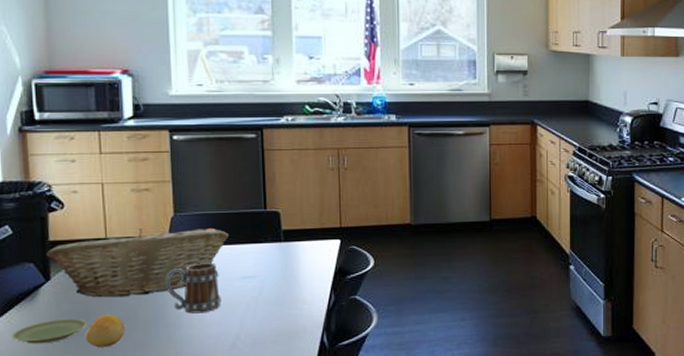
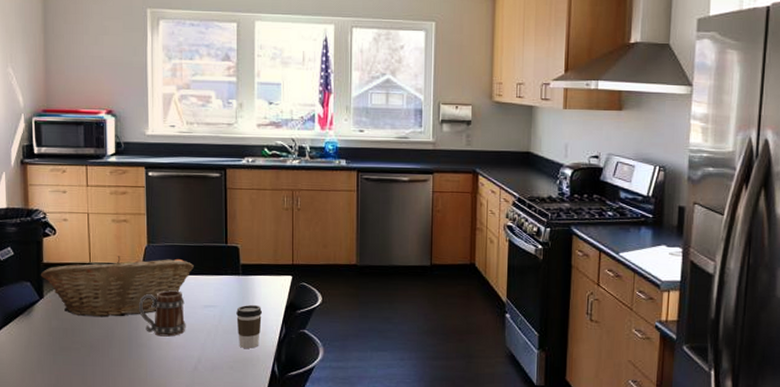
plate: present [12,318,87,345] -> none [11,333,72,355]
fruit: present [86,315,124,348] -> none [71,332,103,362]
coffee cup: none [279,272,308,320] -> present [236,304,262,348]

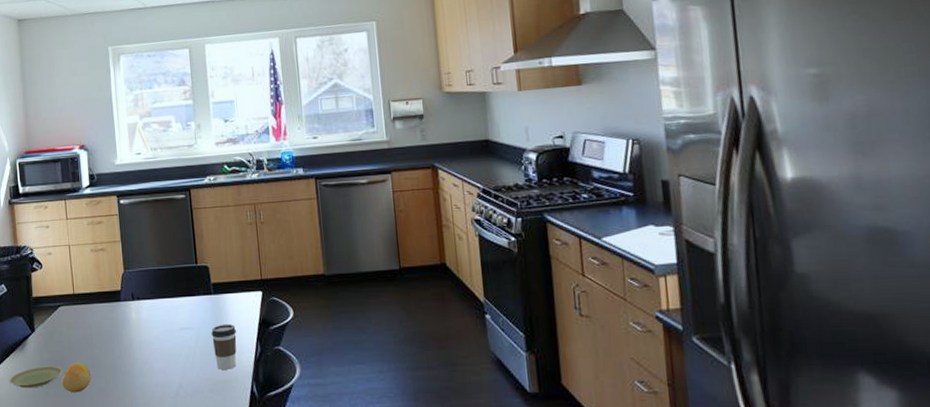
plate: none [11,333,72,355] -> present [9,366,63,389]
fruit basket: present [40,256,194,318] -> none [31,283,168,347]
fruit: none [71,332,103,362] -> present [62,363,91,393]
mug: present [138,290,186,337] -> none [119,315,165,363]

